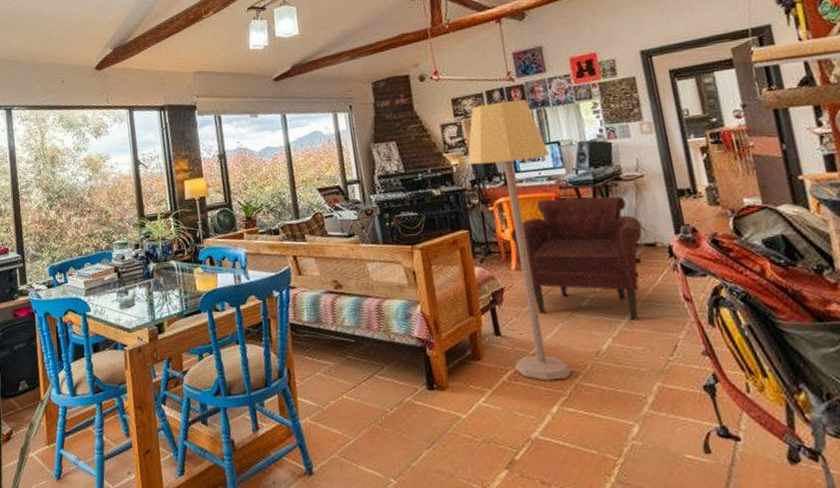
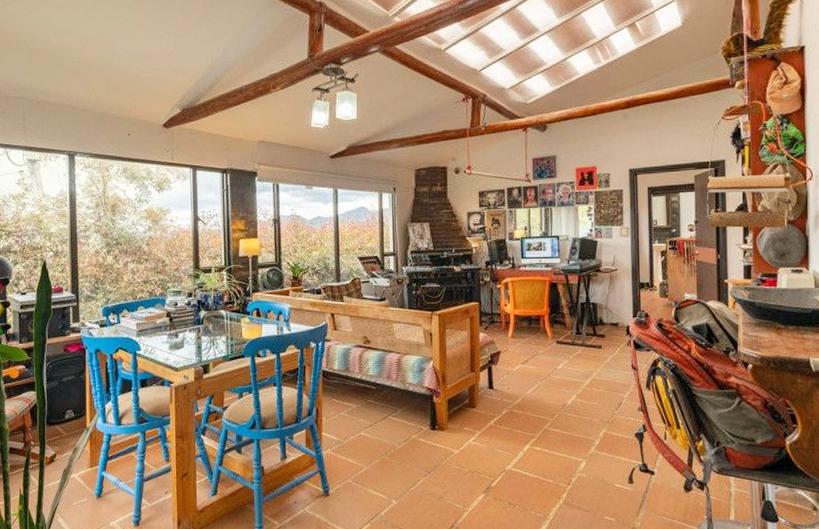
lamp: present [467,99,572,381] -> none [485,198,550,426]
leather: present [510,195,642,321] -> none [511,282,610,382]

